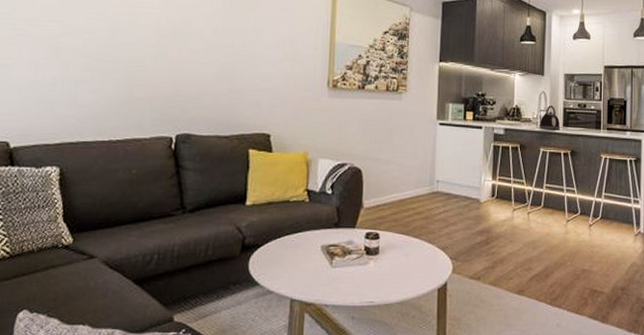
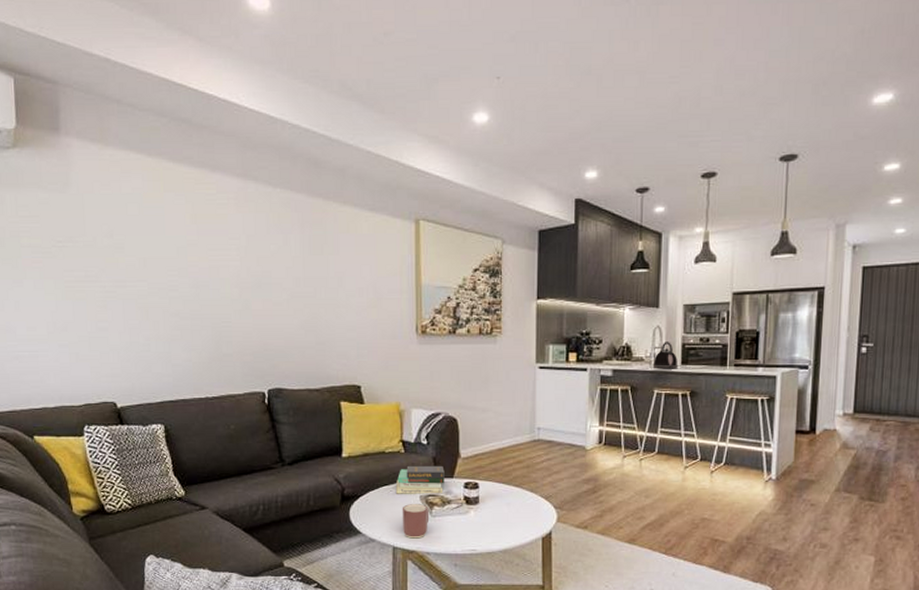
books: none [298,215,347,244] -> present [396,465,445,494]
mug: none [301,254,330,290] -> present [402,504,430,539]

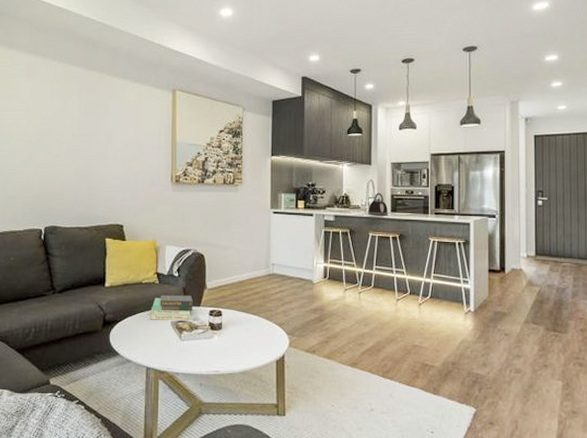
mug: present [402,504,430,539] -> none [155,329,179,360]

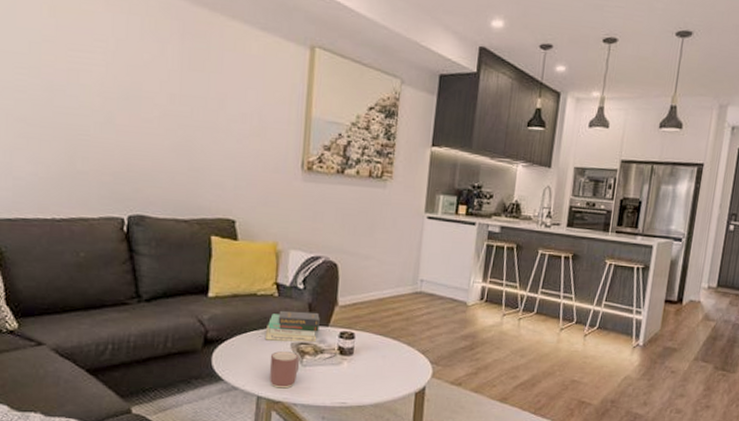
mug: none [155,329,179,360] -> present [268,351,300,389]
kettle: present [368,193,389,216] -> none [540,203,564,231]

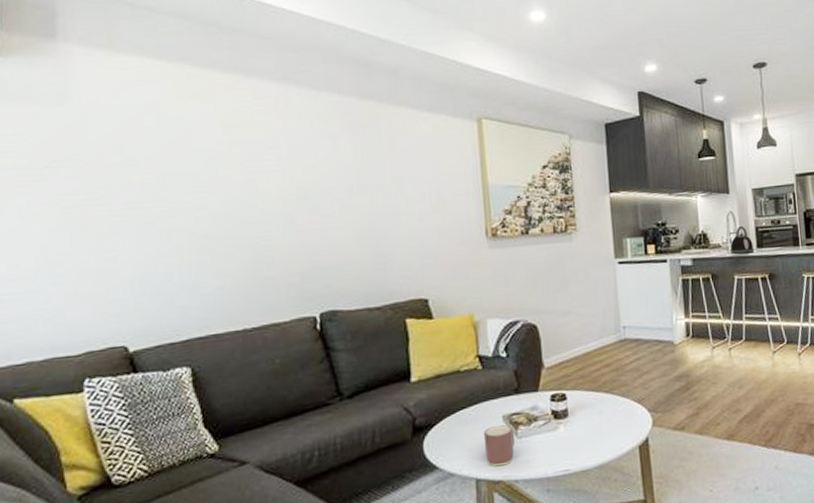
books: present [266,310,320,343] -> none [475,378,529,417]
kettle: none [540,203,564,231] -> present [730,226,755,255]

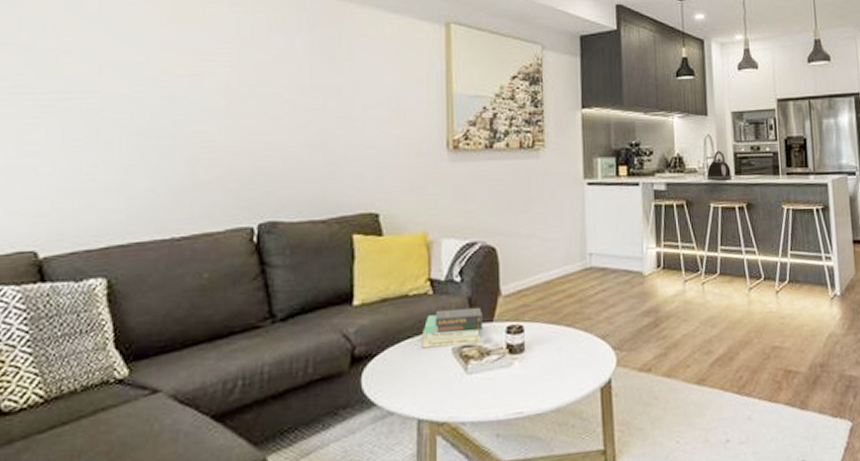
books: none [475,378,529,417] -> present [422,307,483,348]
mug: present [483,425,515,467] -> none [429,358,465,406]

